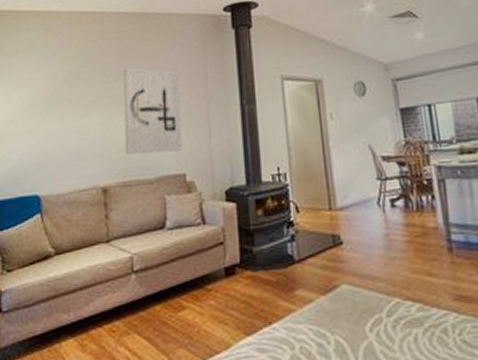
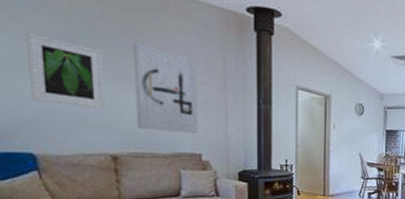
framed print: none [42,79,98,142] -> present [26,32,105,109]

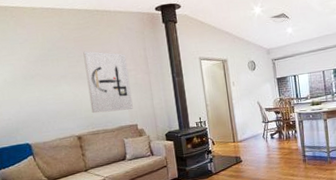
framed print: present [26,32,105,109] -> none [18,60,70,106]

